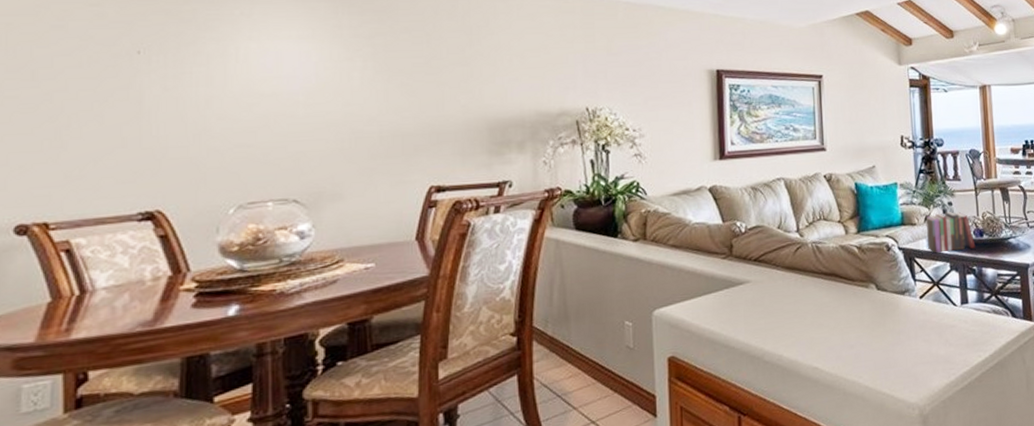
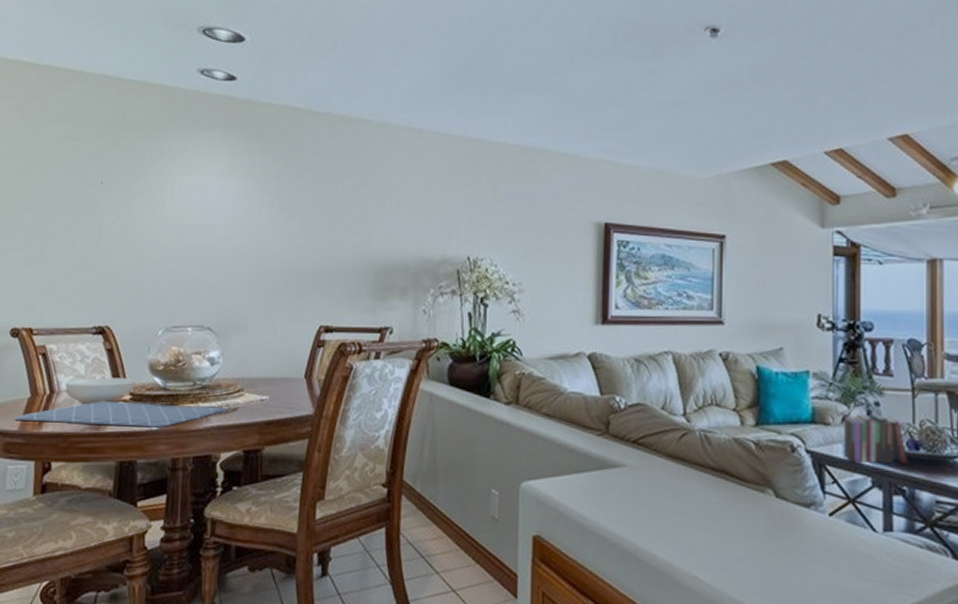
placemat: none [26,281,326,331] -> present [13,401,229,428]
bowl: none [102,264,203,301] -> present [65,377,137,405]

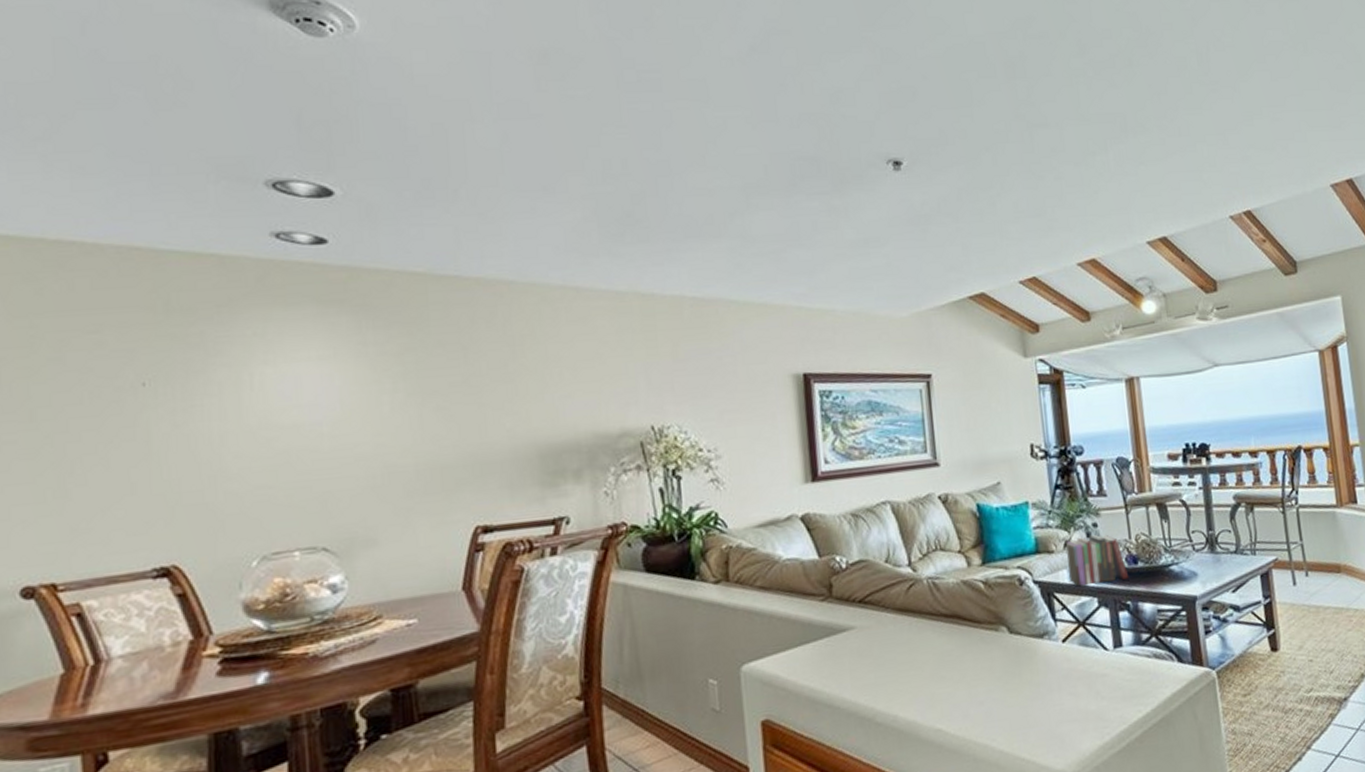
placemat: present [13,401,229,428] -> none [39,642,364,707]
bowl: present [65,377,137,405] -> none [117,625,227,671]

